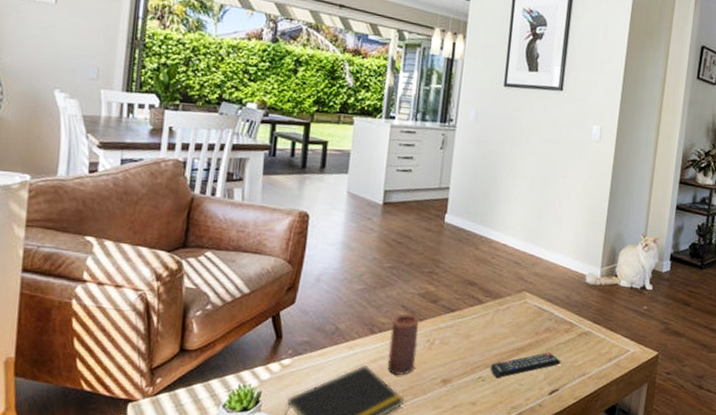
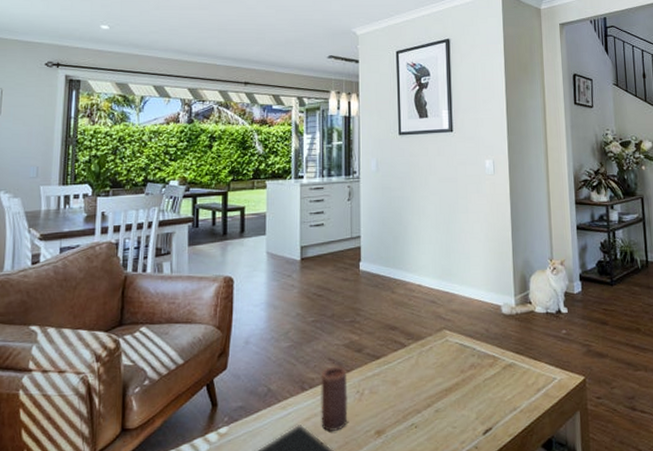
remote control: present [490,352,561,378] -> none [421,390,490,422]

